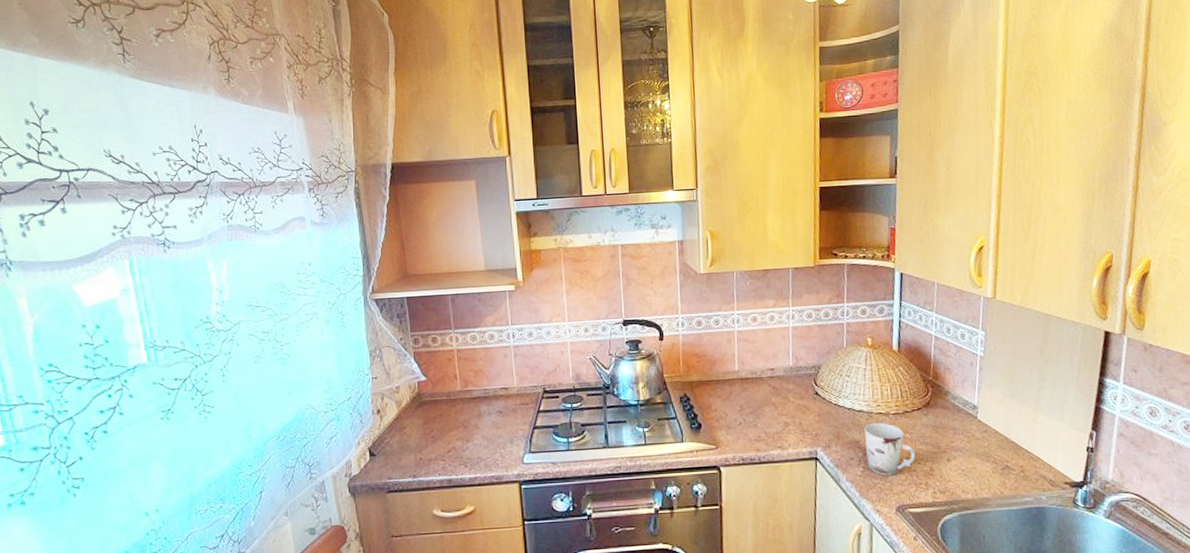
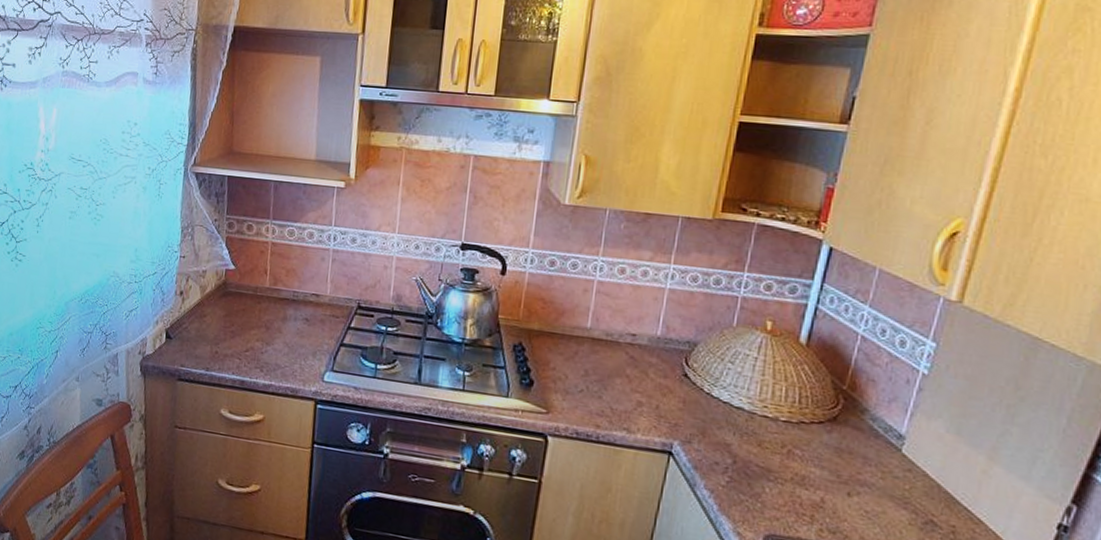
cup: present [864,422,916,476] -> none [736,426,805,496]

